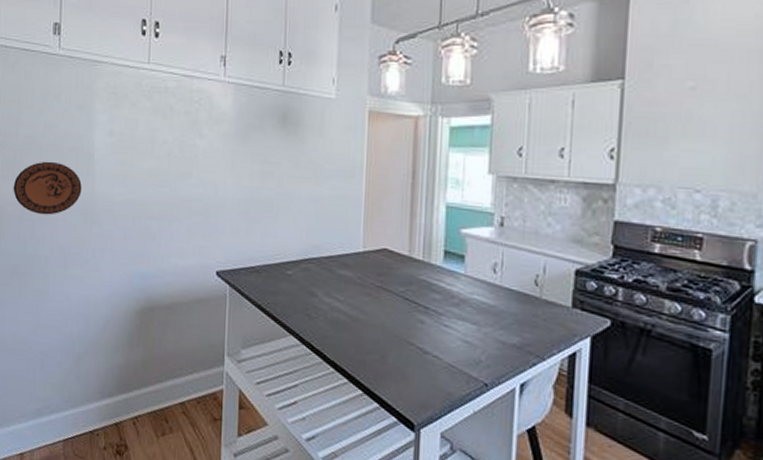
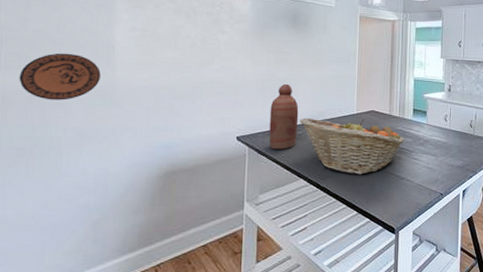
bottle: none [253,205,289,293] -> present [269,83,299,149]
fruit basket: none [289,253,432,340] -> present [300,118,406,175]

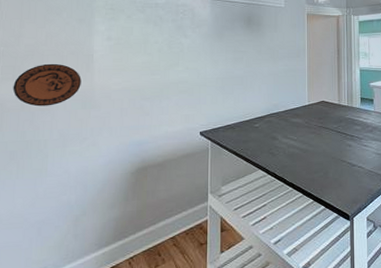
bottle: present [269,83,299,149] -> none [229,80,255,143]
fruit basket: present [300,118,406,175] -> none [256,110,355,164]

